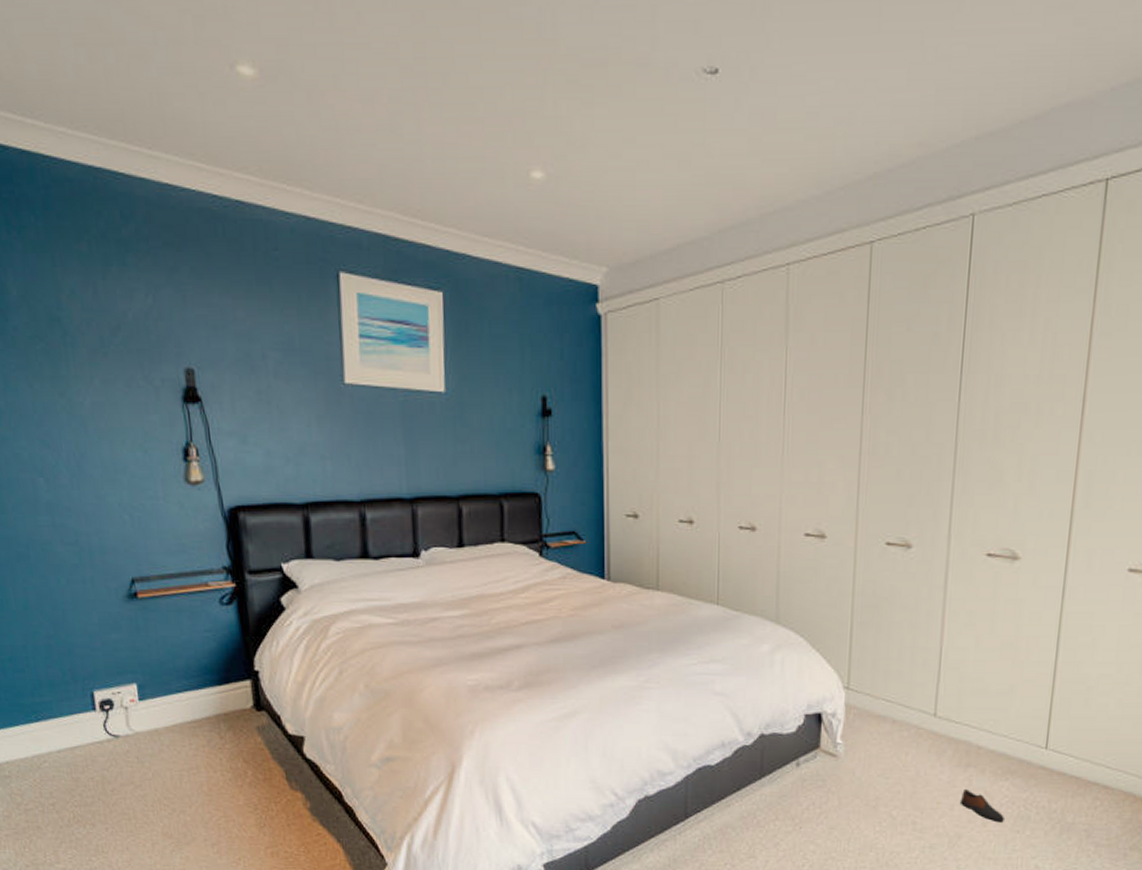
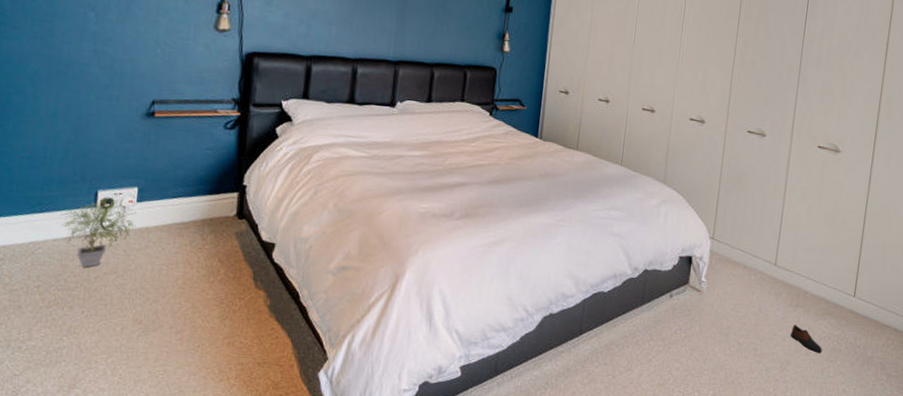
potted plant: none [59,697,145,781] -> present [61,197,137,268]

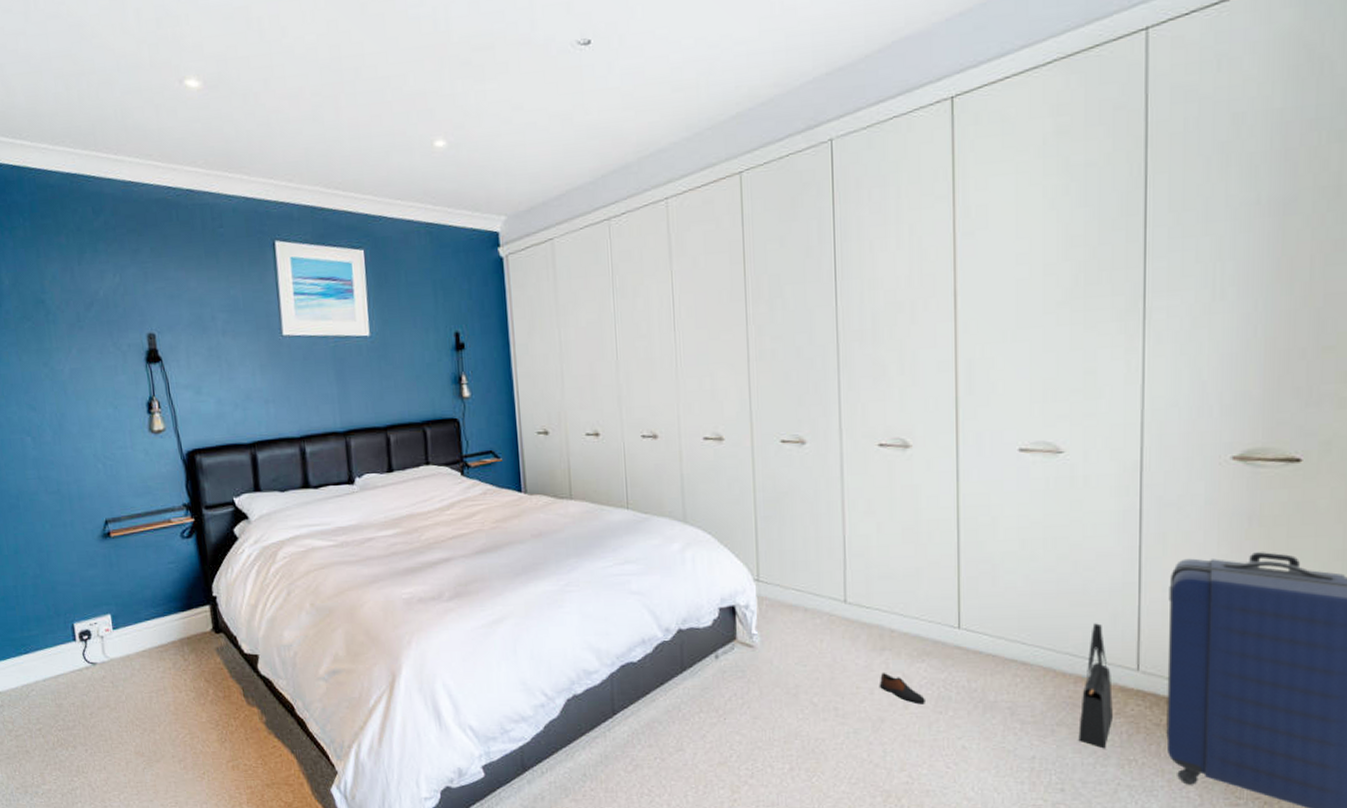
potted plant: present [61,197,137,268] -> none [45,628,118,706]

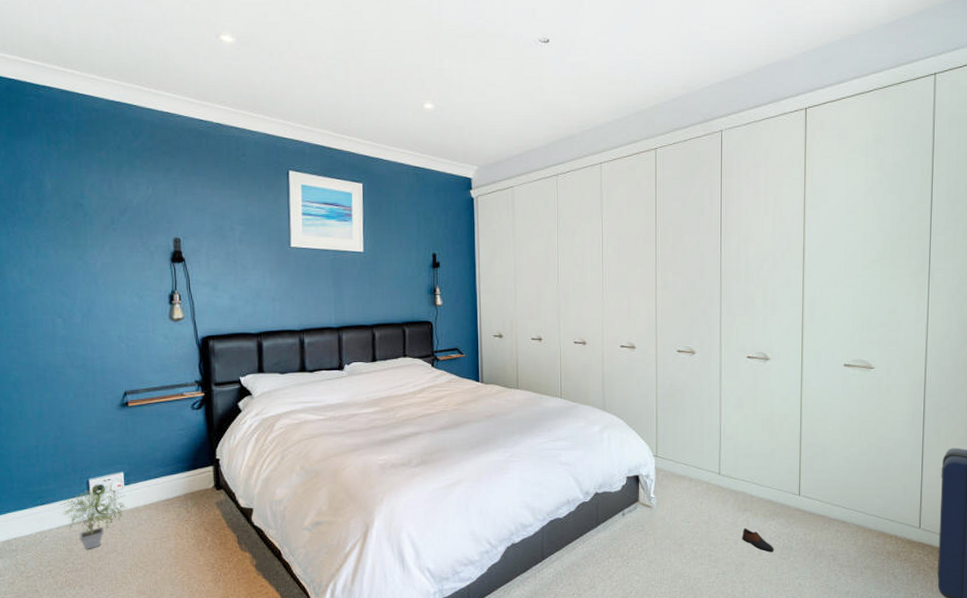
potted plant: none [45,628,118,706] -> present [60,484,128,550]
tote bag: present [1078,623,1113,749] -> none [879,493,903,586]

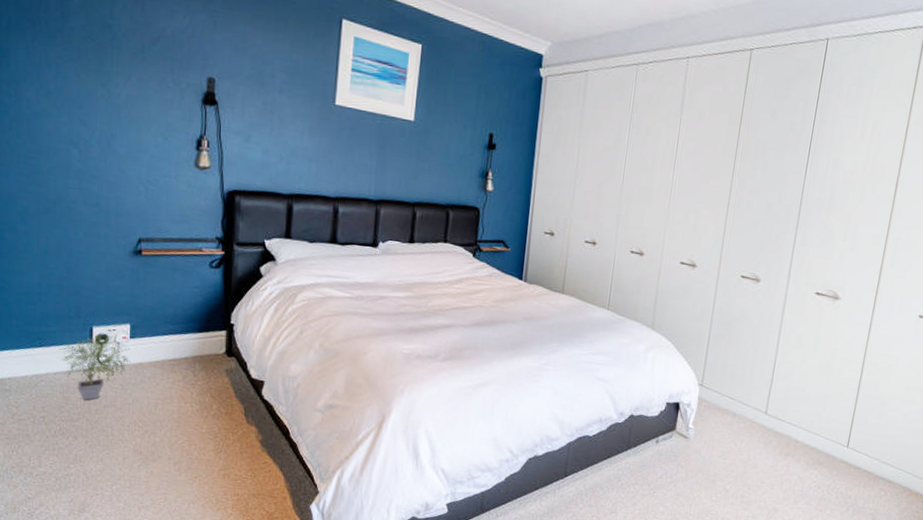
shoe: present [742,527,774,552] -> none [779,472,812,502]

